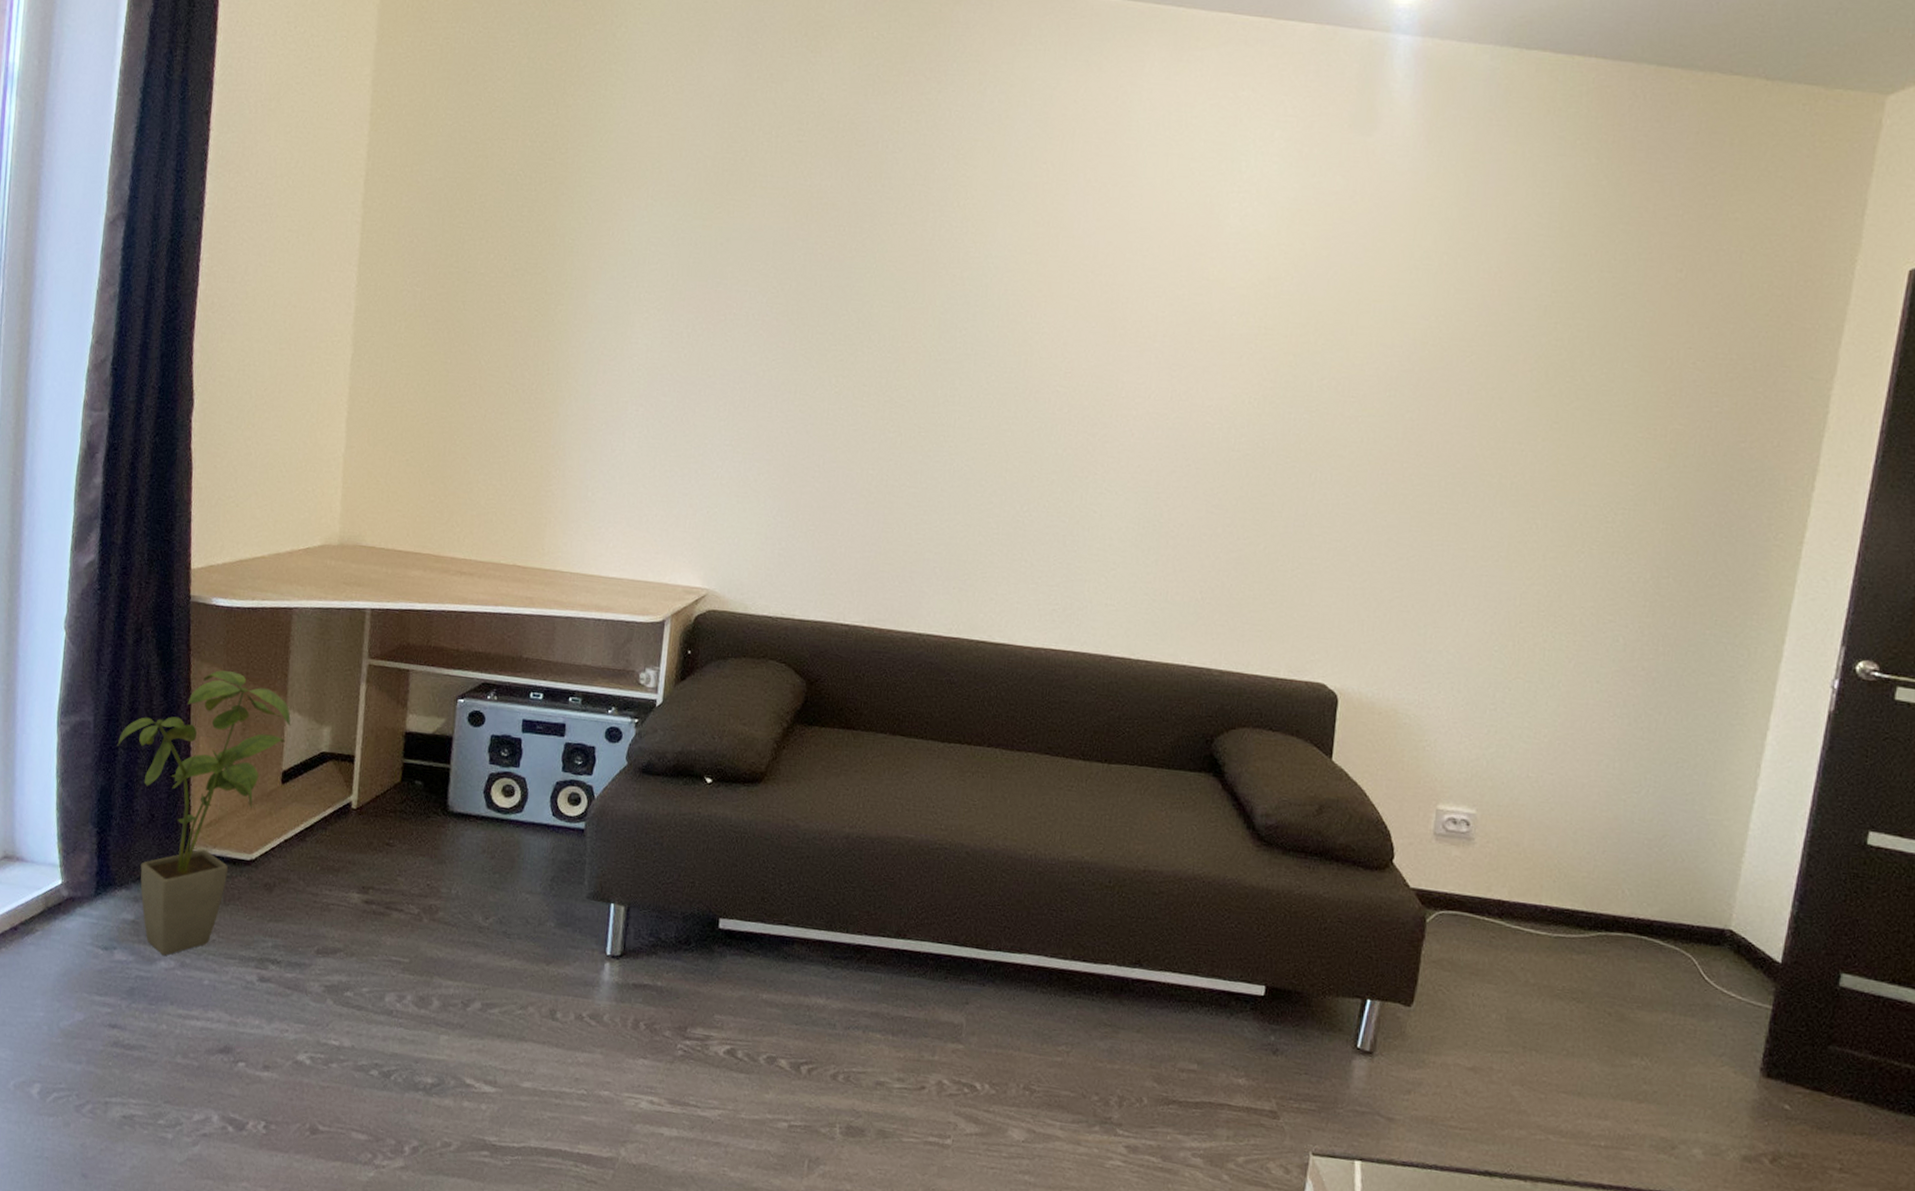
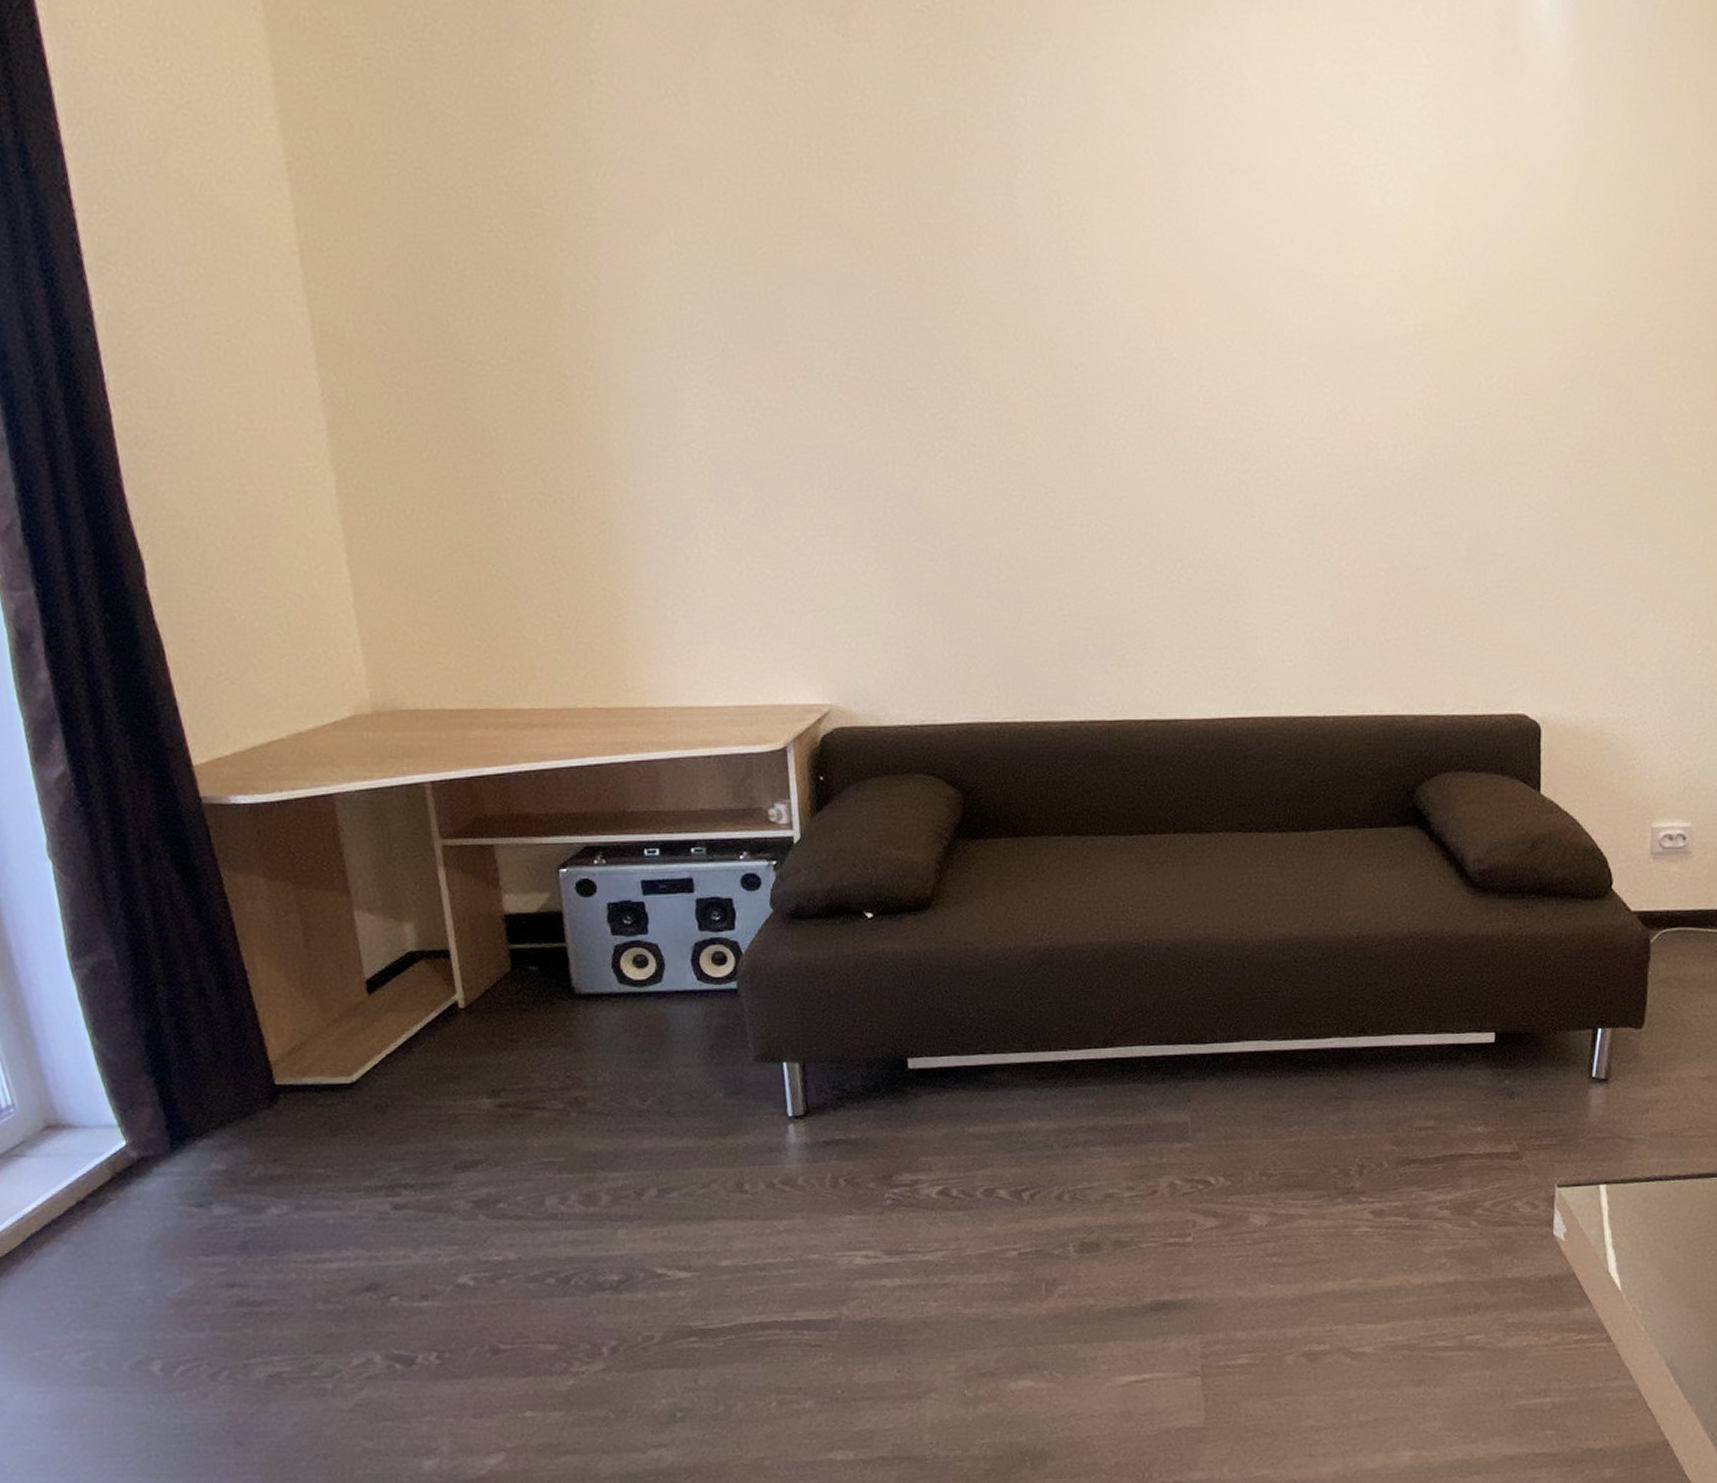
house plant: present [117,670,291,956] -> none [153,877,364,1201]

